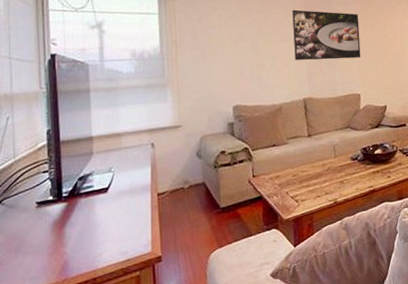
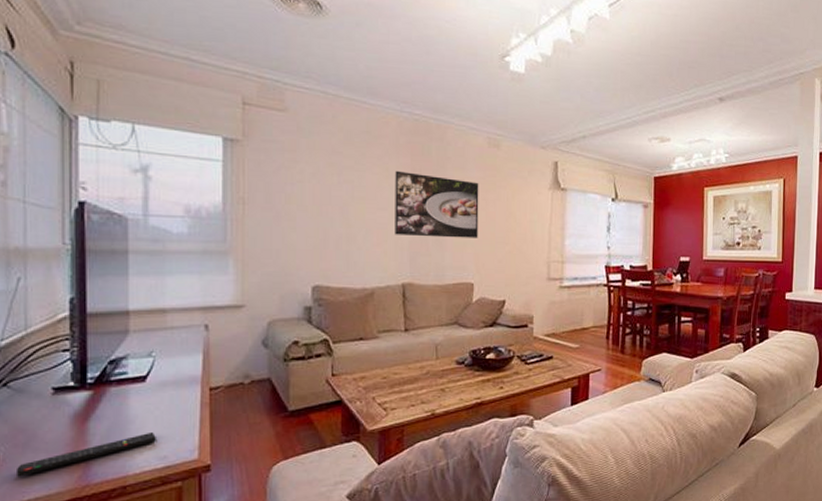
remote control: none [11,232,118,276] -> present [17,431,156,477]

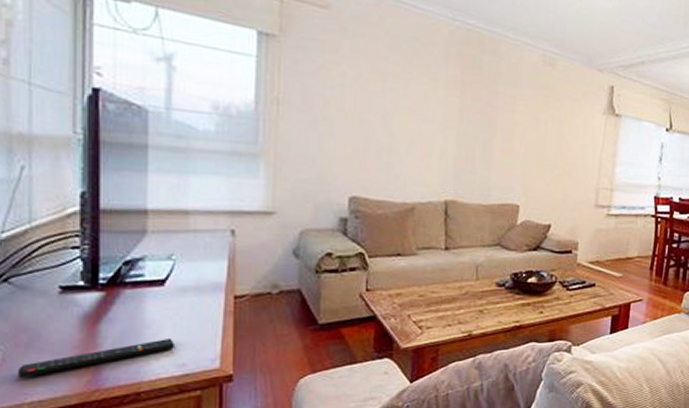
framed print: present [395,170,479,238] -> none [440,82,531,159]

